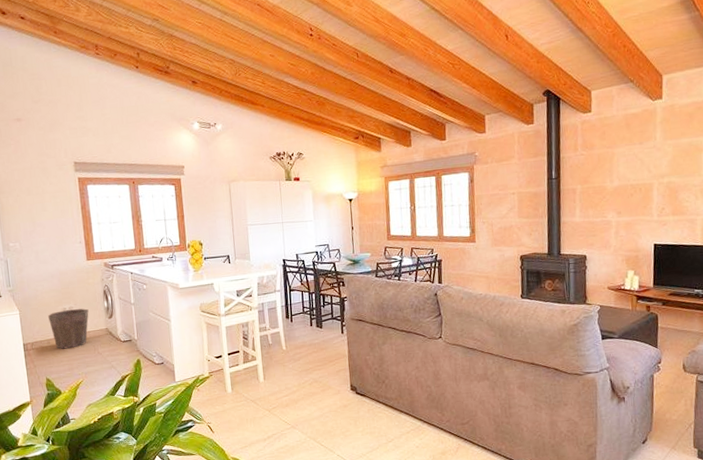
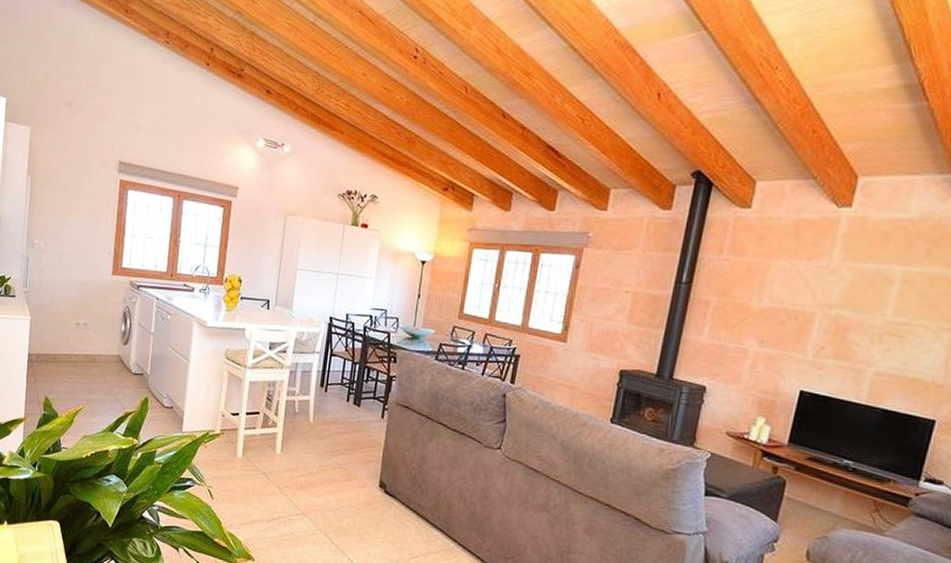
waste bin: present [47,308,89,349] -> none [59,325,104,370]

